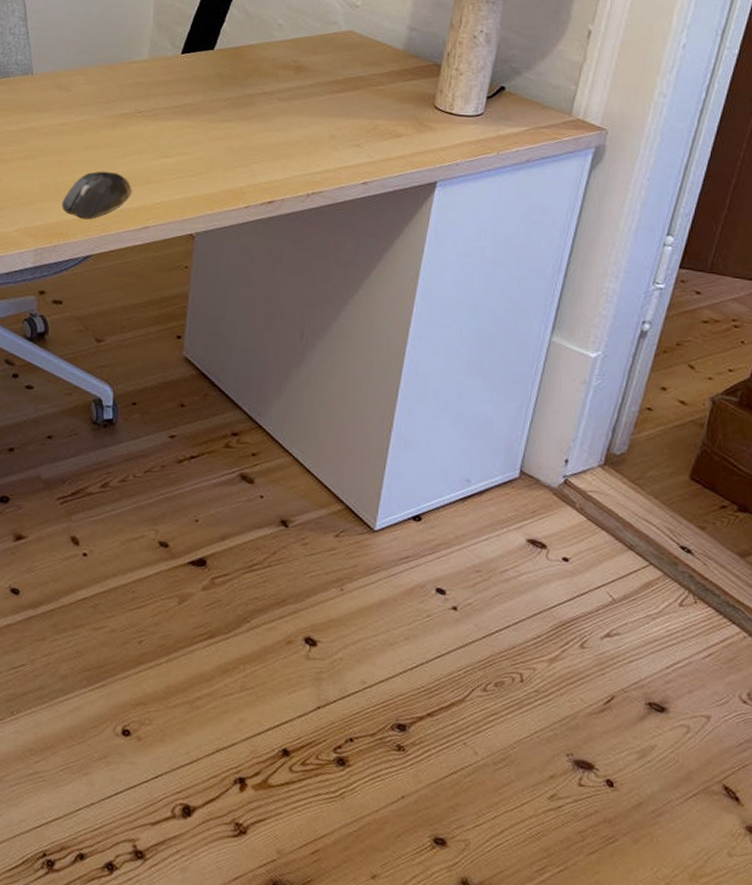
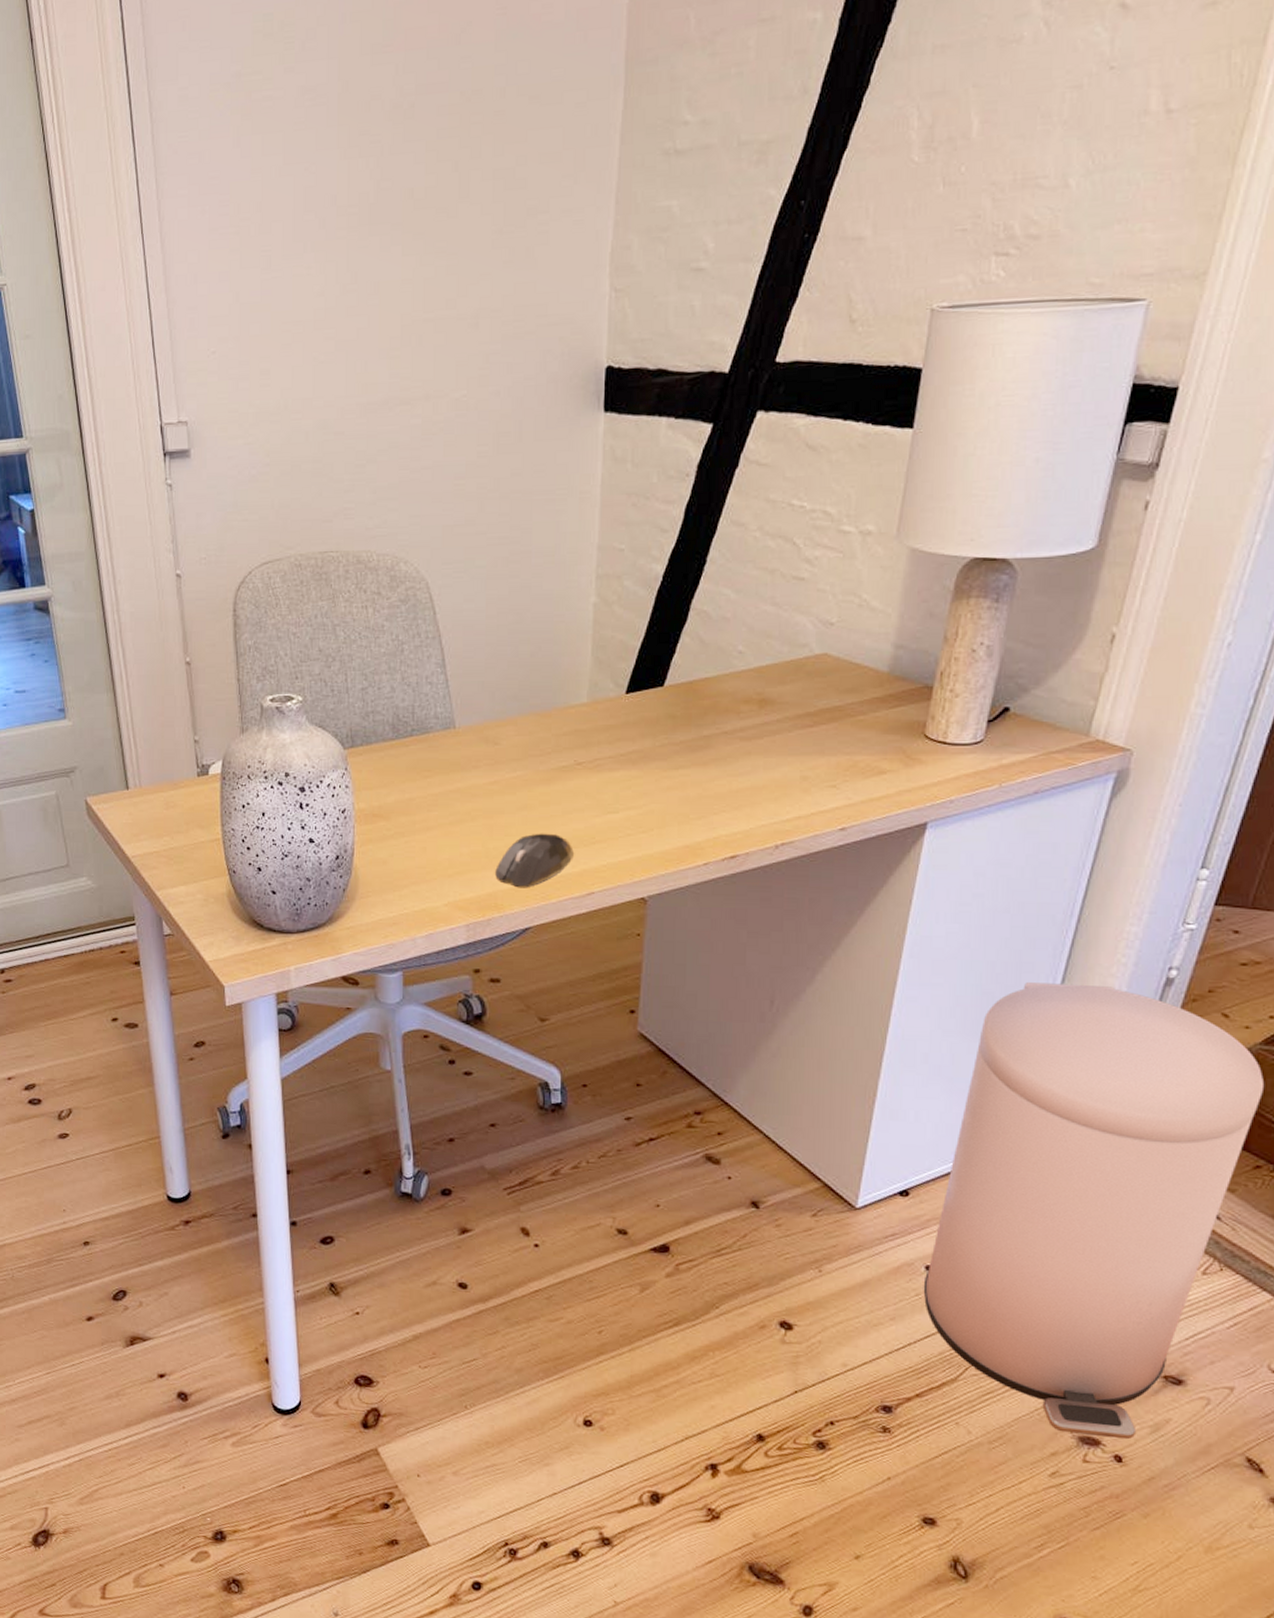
pedal bin: none [434,328,727,765] -> present [923,982,1265,1440]

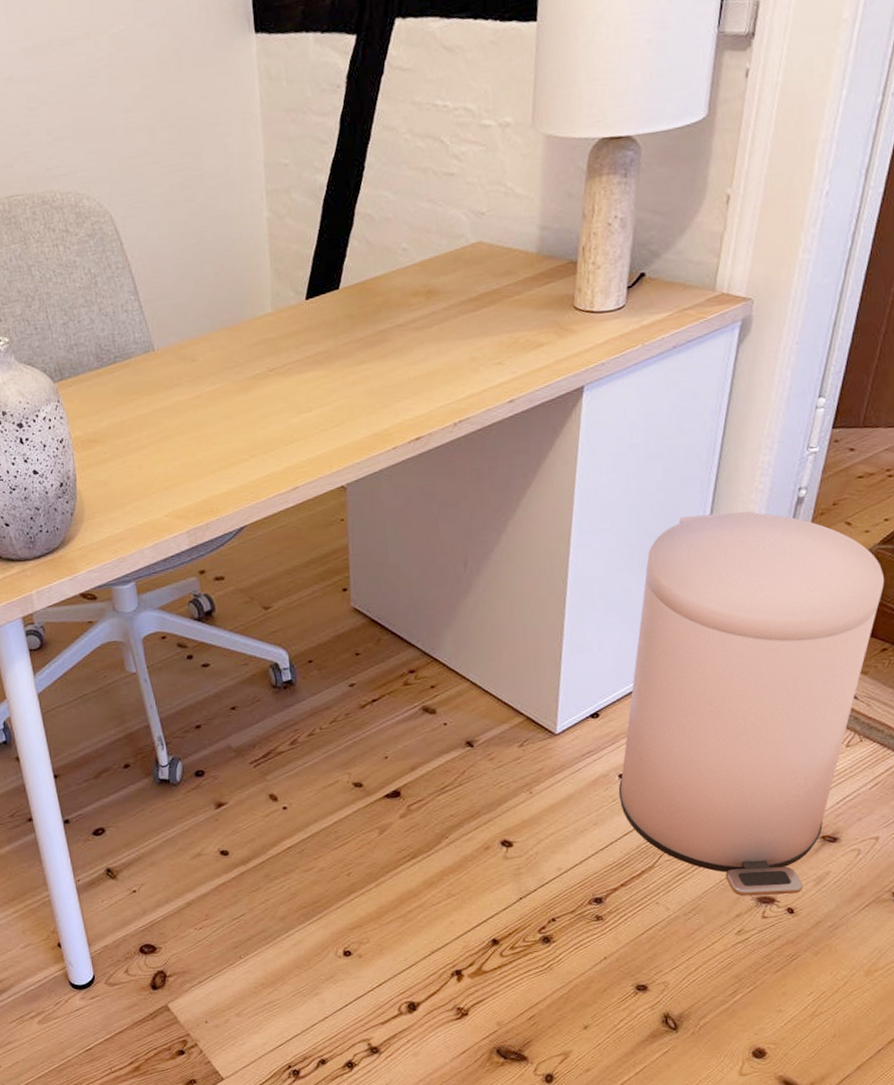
mouse: present [495,833,575,888] -> none [207,437,277,492]

